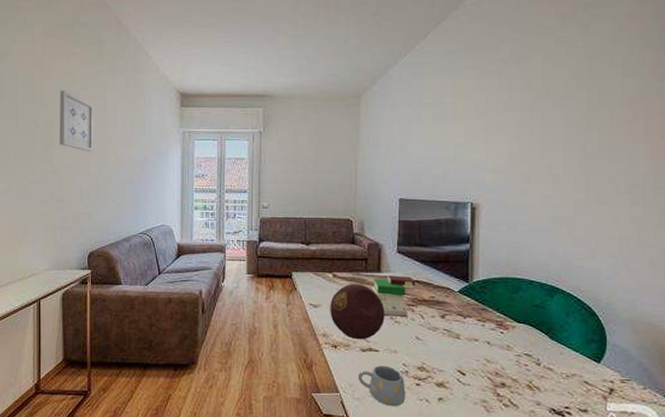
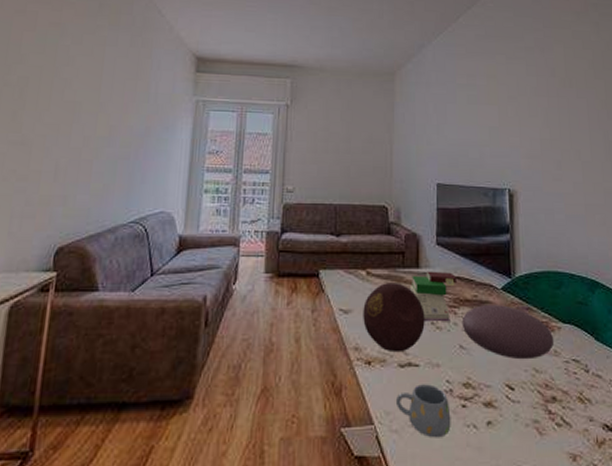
wall art: present [59,90,94,152] -> none [34,43,86,120]
decorative bowl: none [418,305,508,352] -> present [461,305,554,360]

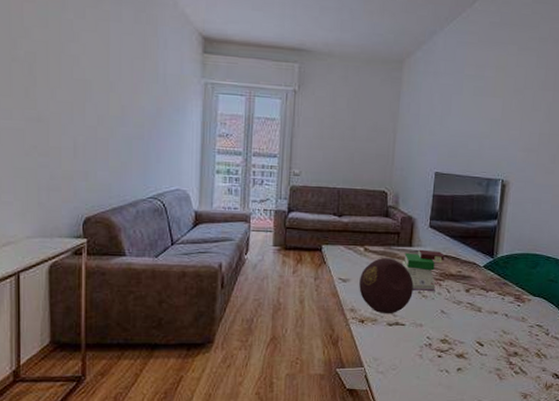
mug: present [395,384,451,438] -> none [382,339,428,379]
decorative bowl: present [461,305,554,360] -> none [445,279,524,324]

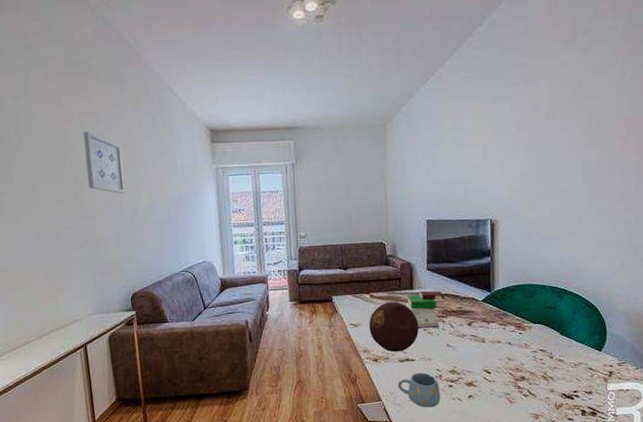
wall art: none [45,17,92,98] -> present [83,131,126,194]
mug: none [382,339,428,379] -> present [397,372,441,408]

